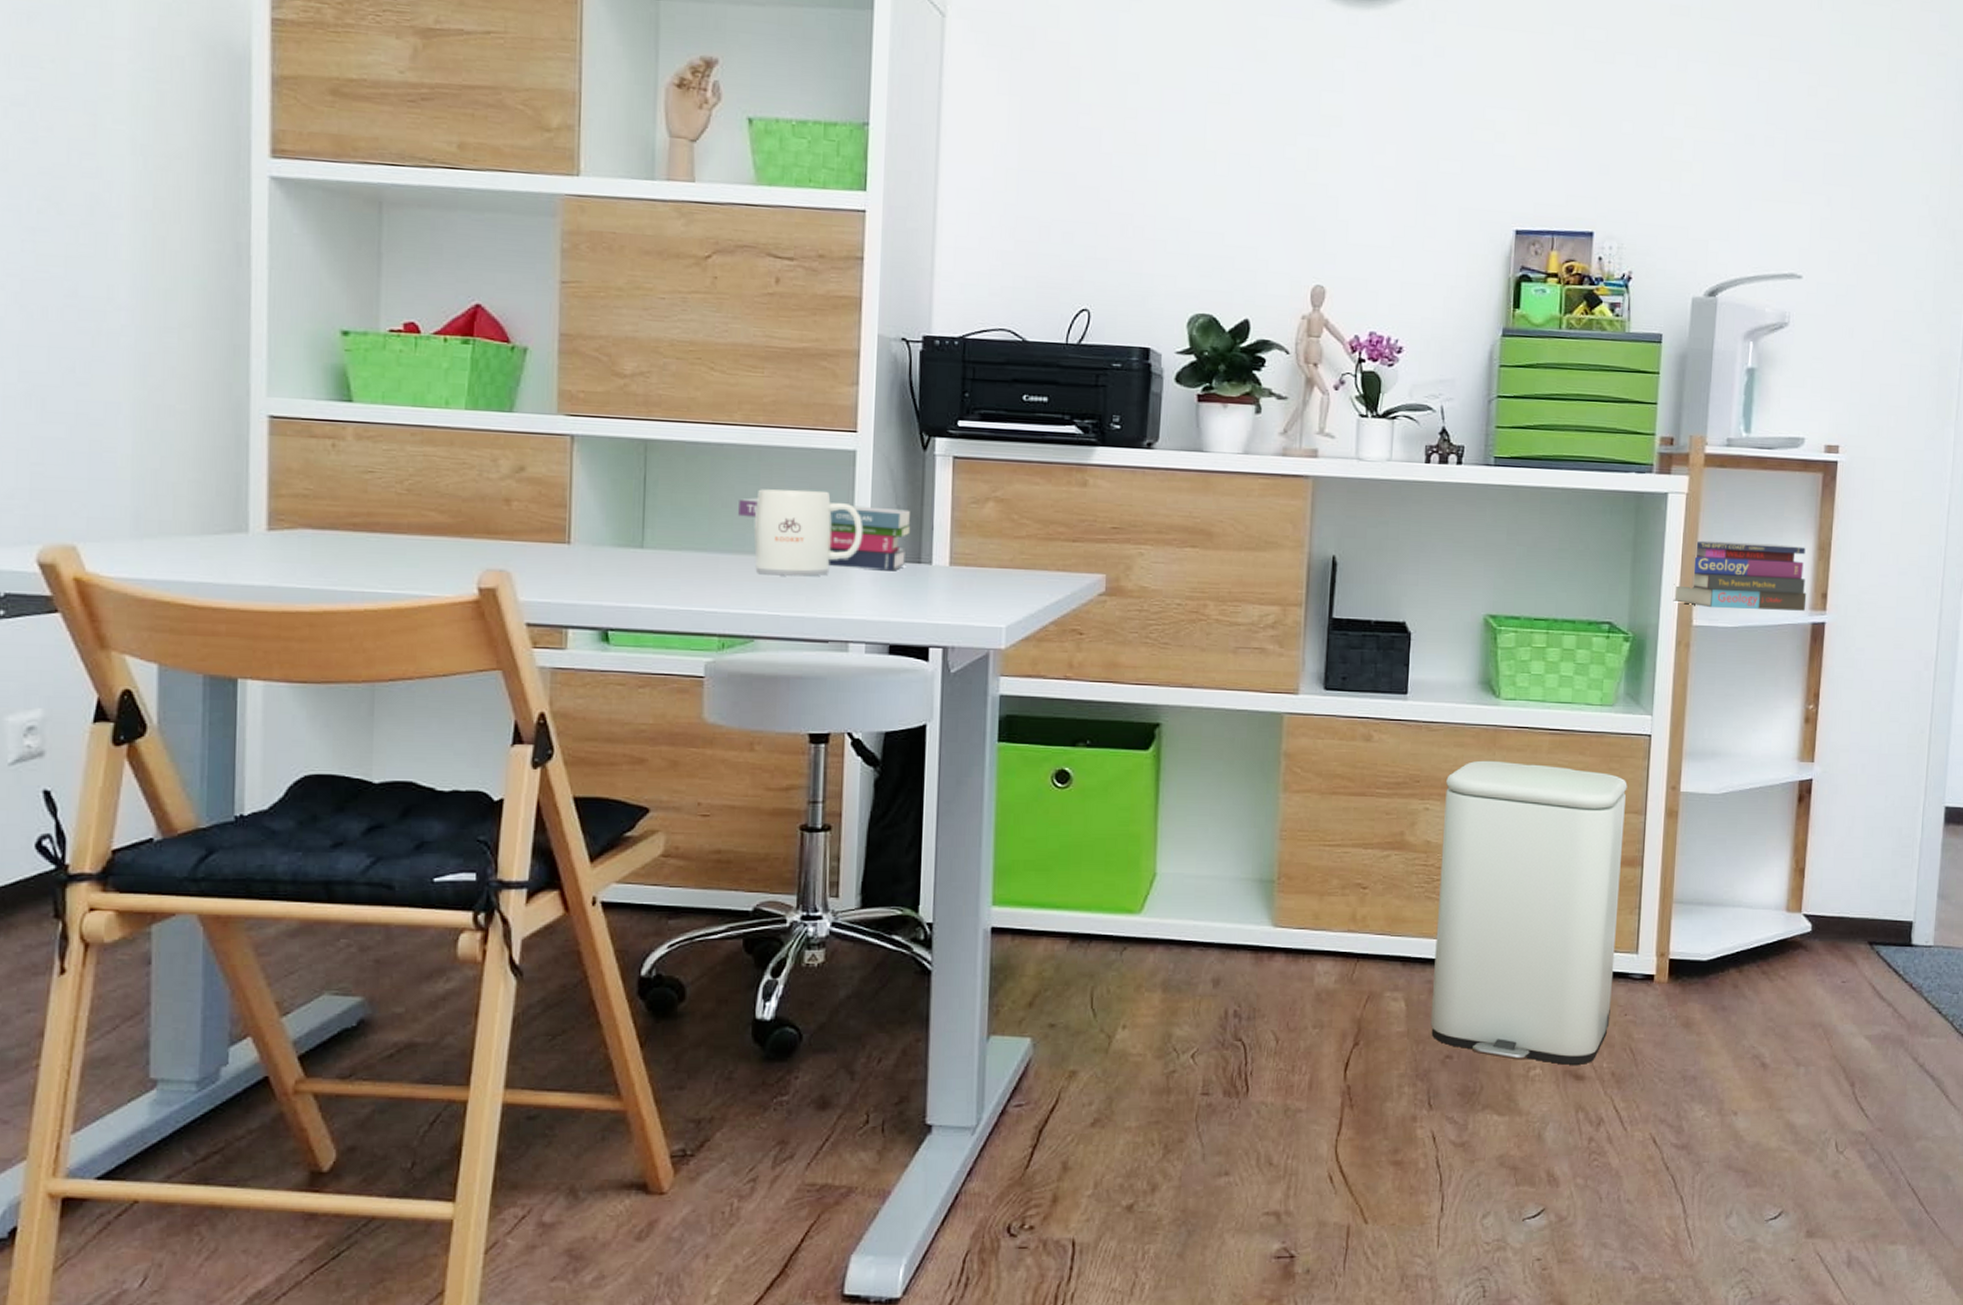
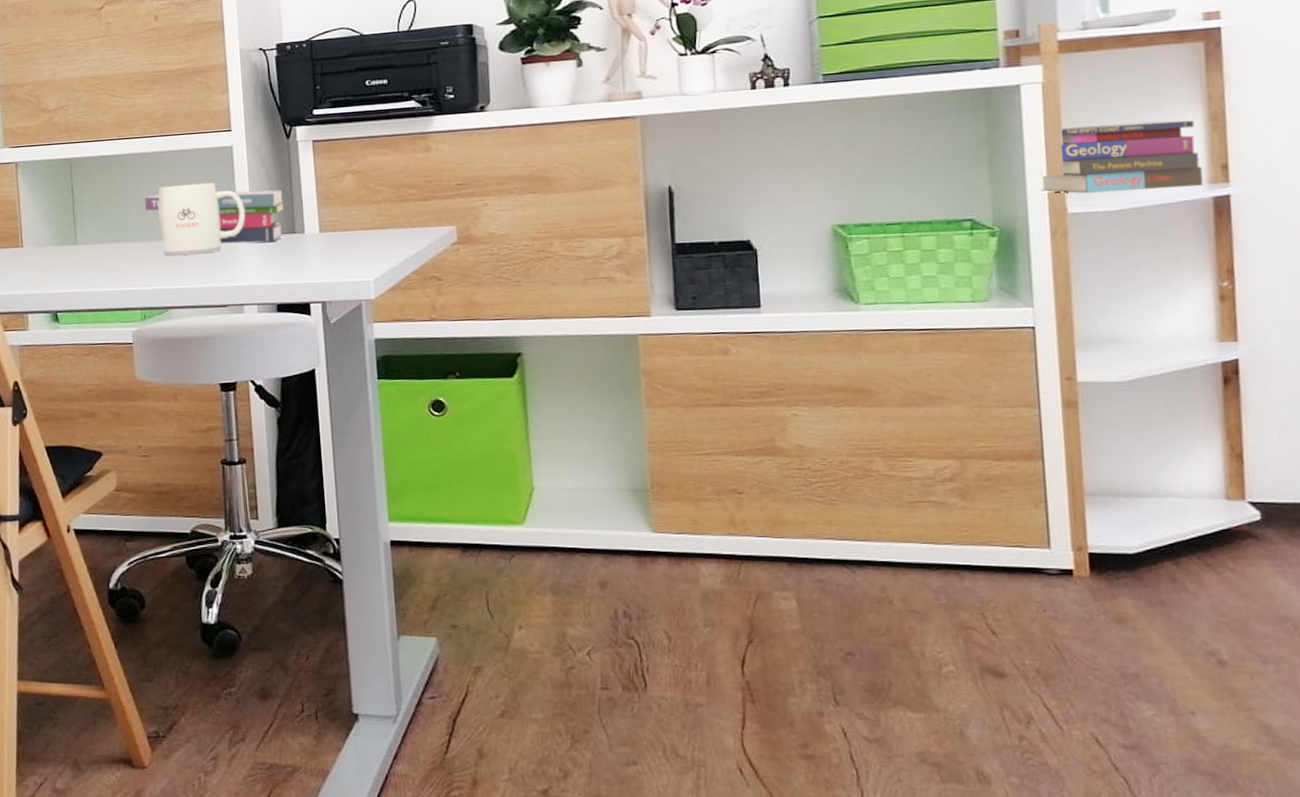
pedal bin: present [1430,760,1627,1065] -> none [812,364,1027,662]

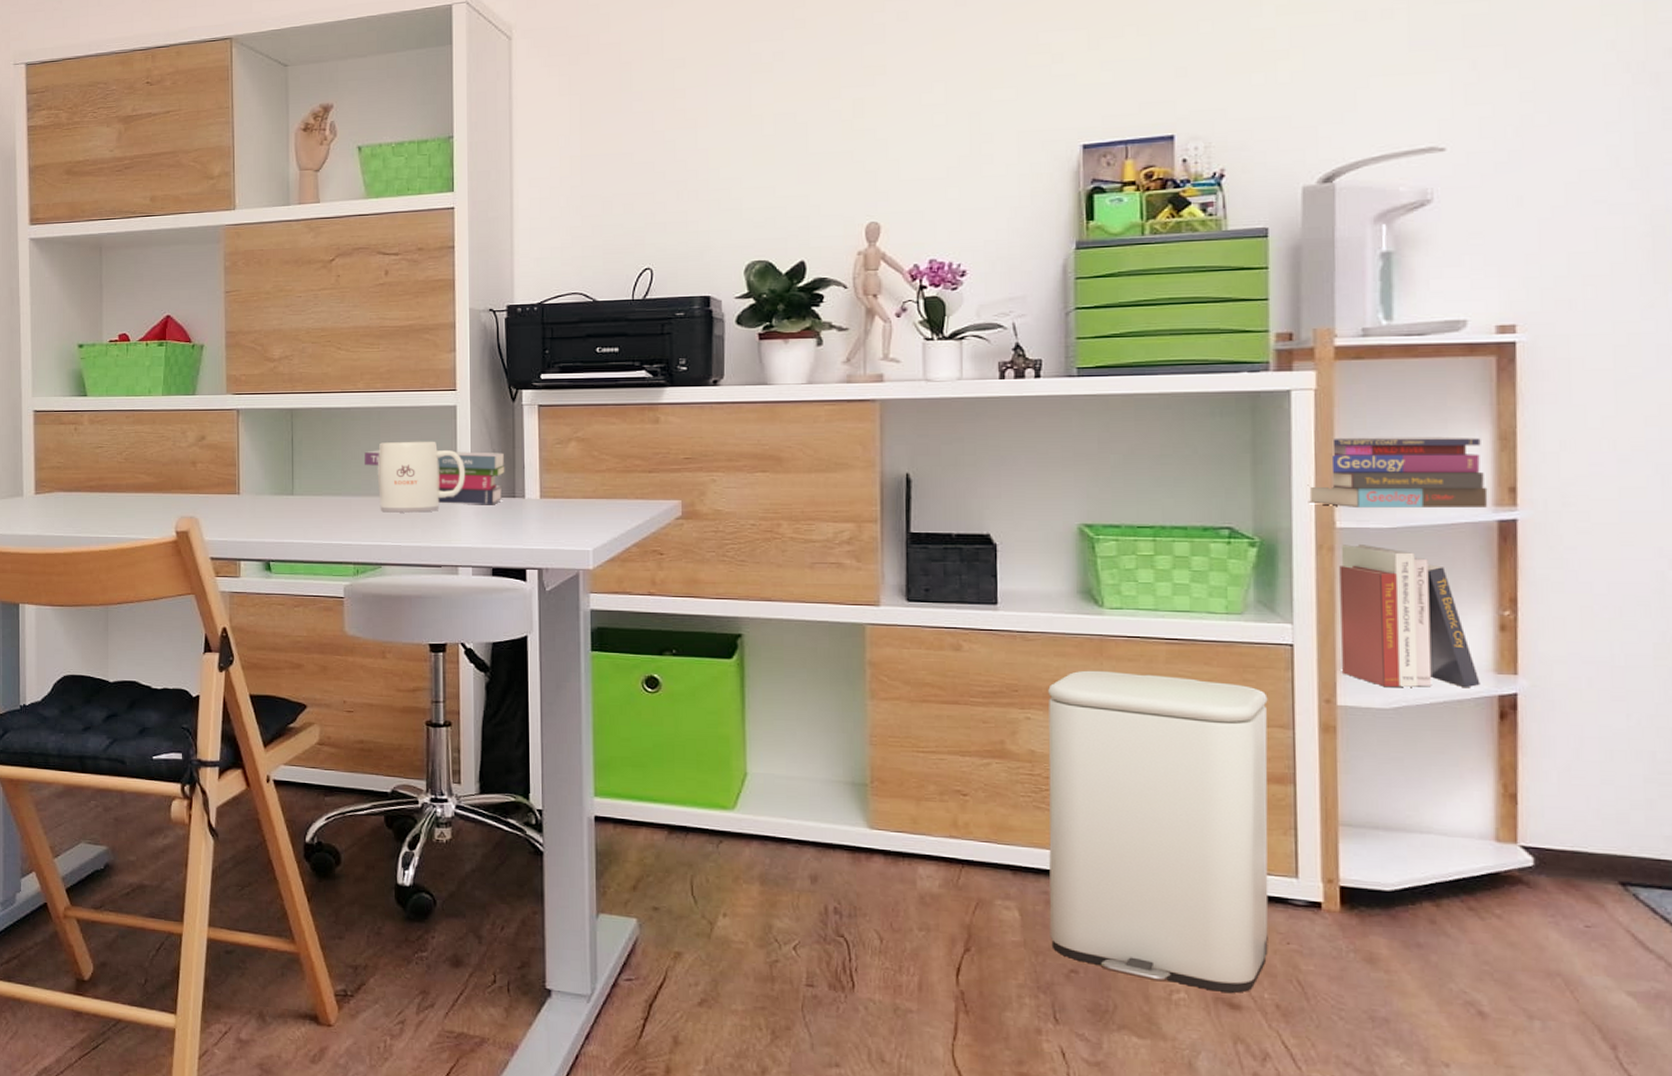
pedal bin: none [812,364,1027,662] -> present [1048,670,1269,993]
books: none [1073,227,1205,362] -> present [1339,545,1480,688]

